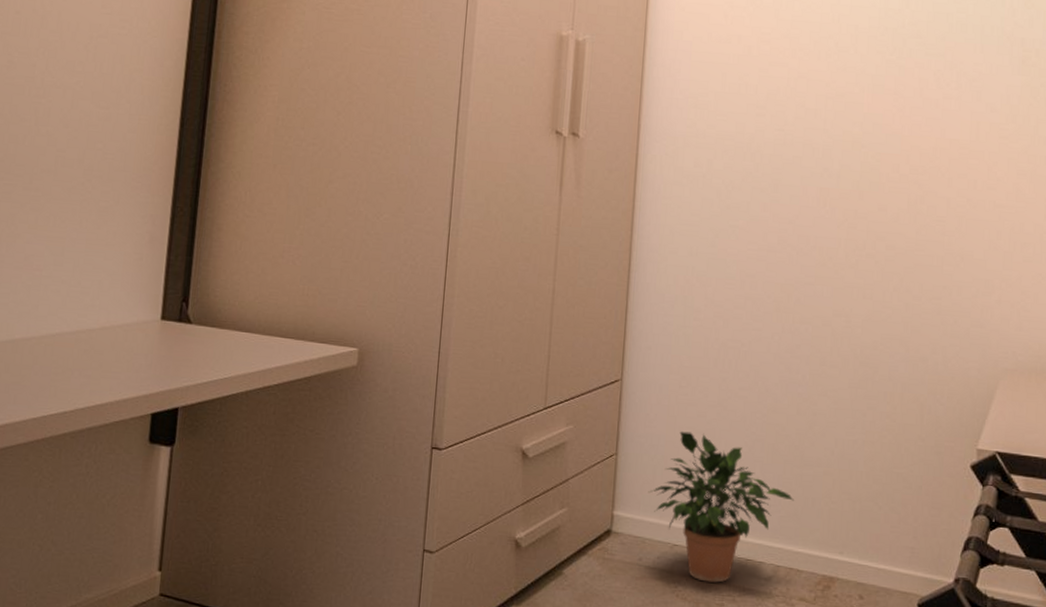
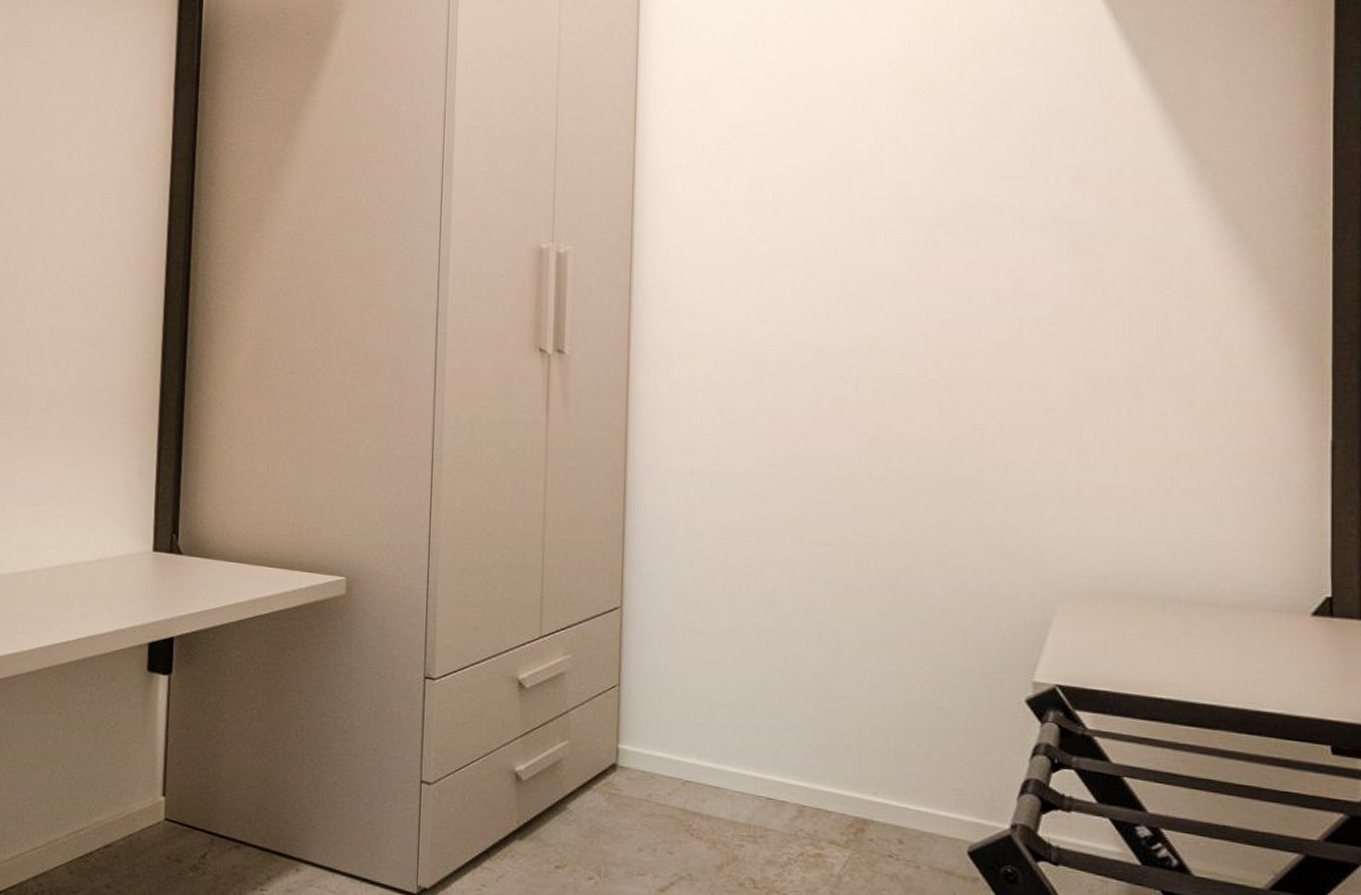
potted plant: present [648,431,794,583] -> none [655,661,819,822]

